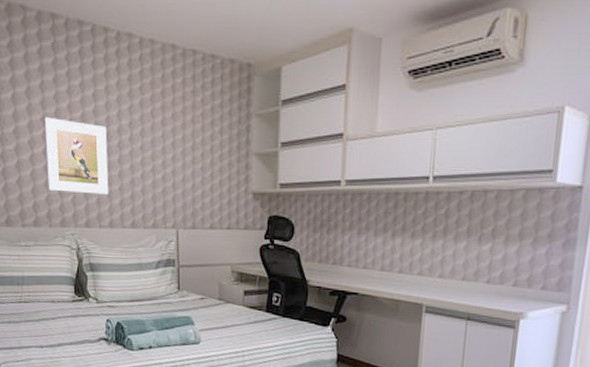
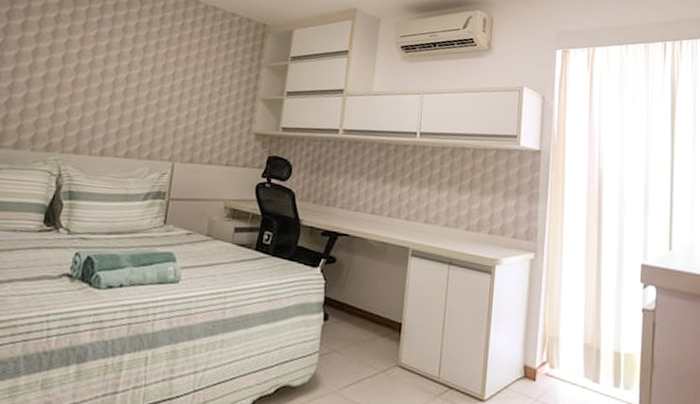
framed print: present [44,117,109,195] -> none [39,45,117,124]

